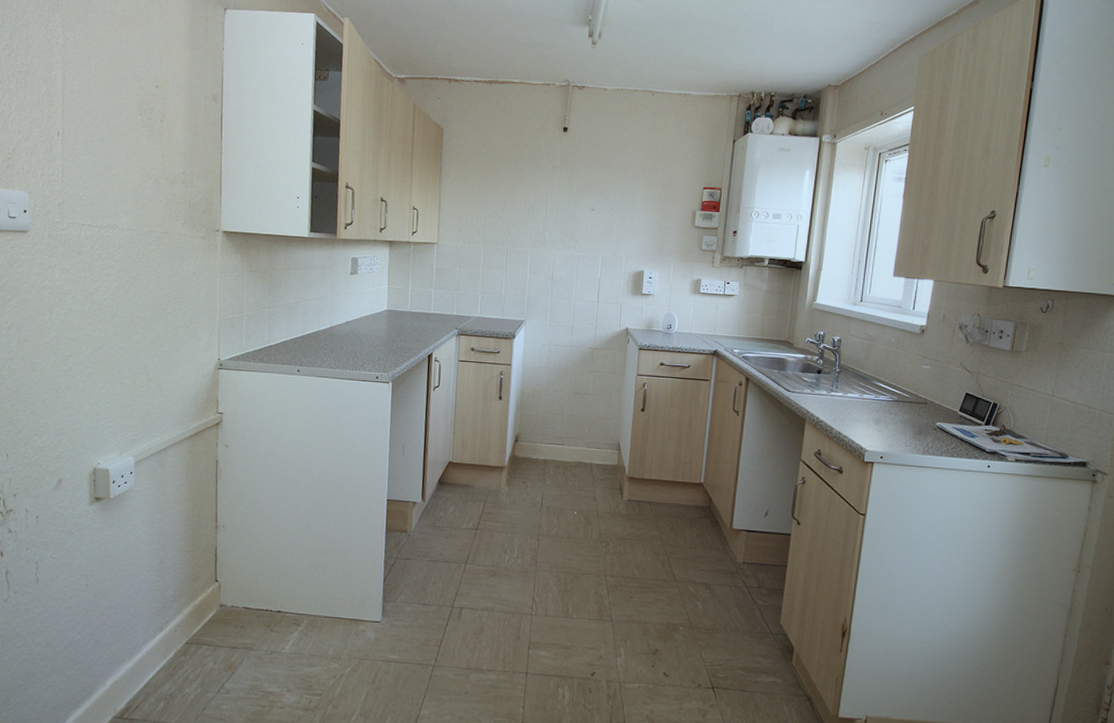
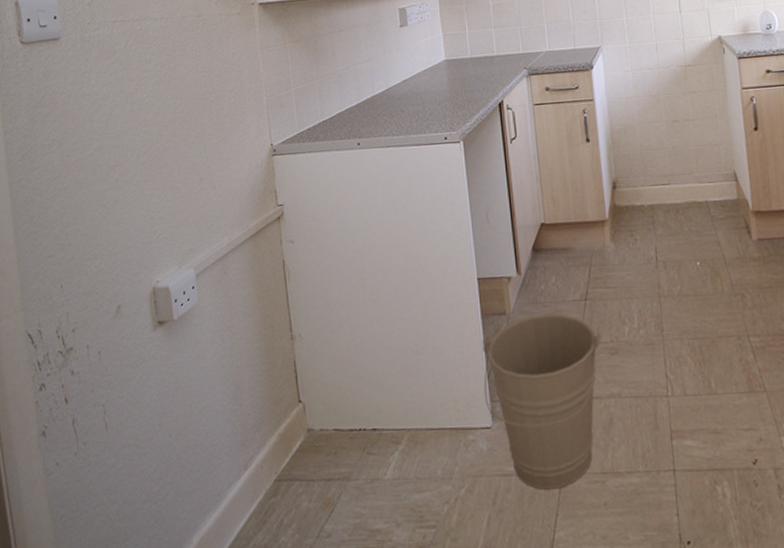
bucket: none [378,536,485,677] -> present [482,313,601,490]

